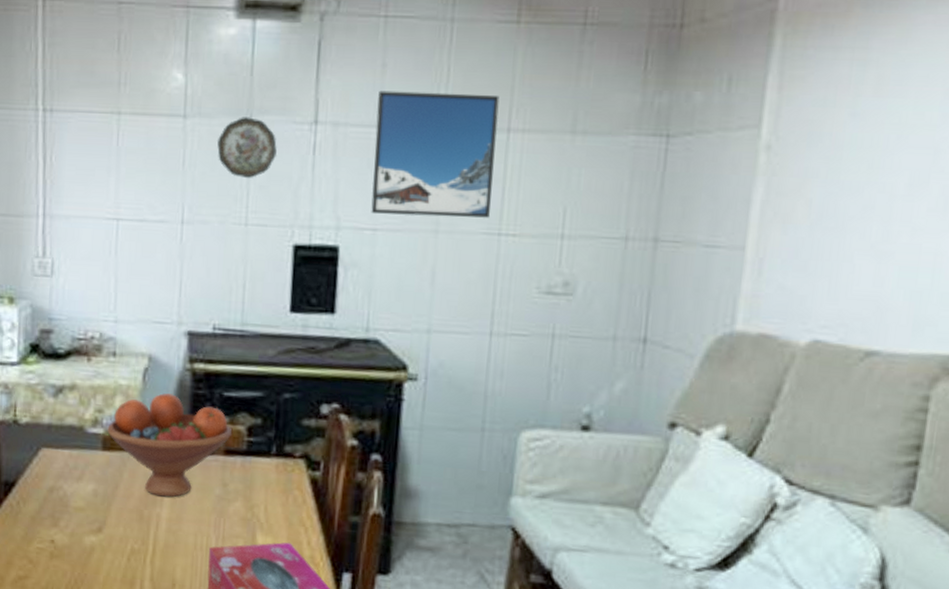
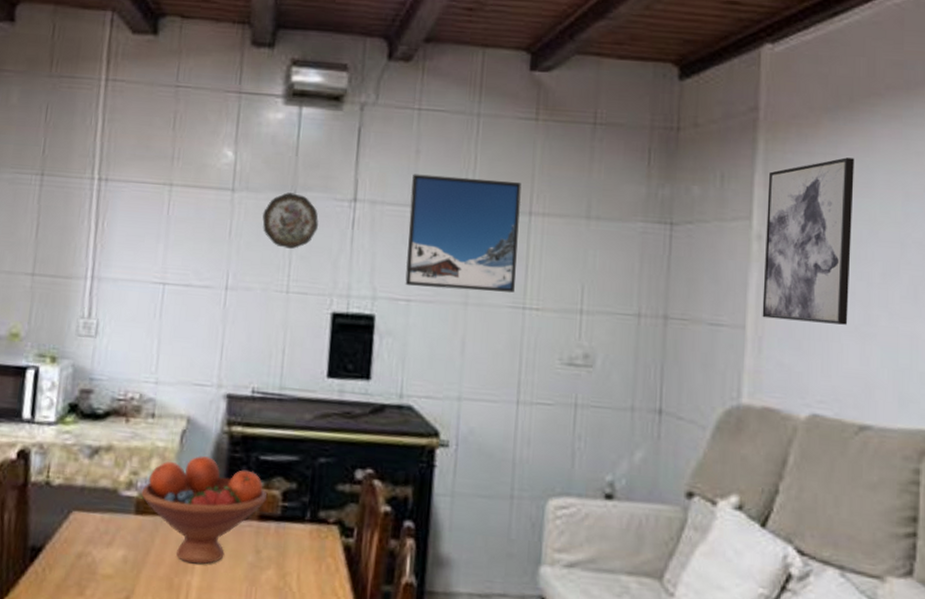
wall art: none [765,51,889,243] -> present [762,157,855,325]

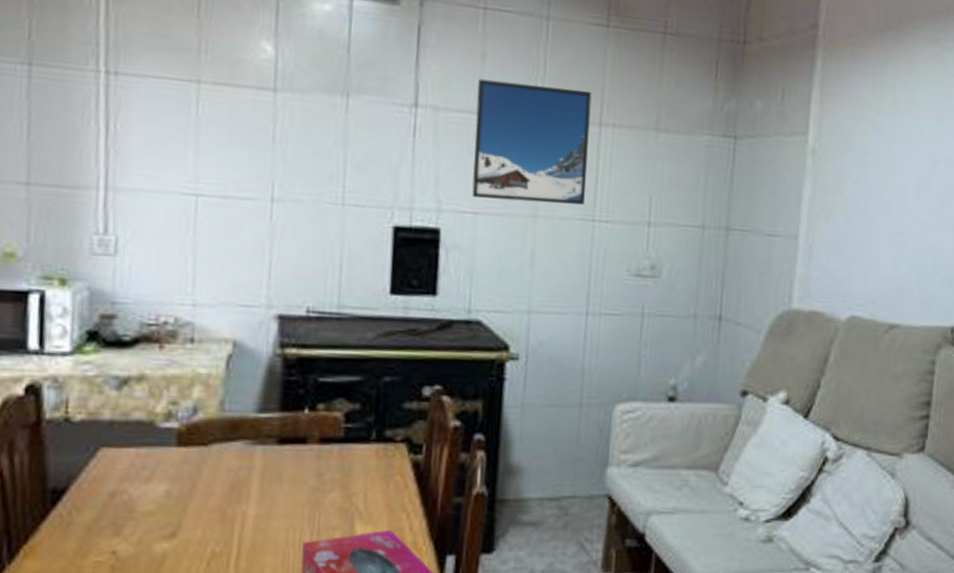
fruit bowl: present [141,456,267,565] -> none [183,381,328,493]
decorative plate: present [262,192,319,250] -> none [311,95,376,158]
wall art: present [762,157,855,325] -> none [813,77,899,234]

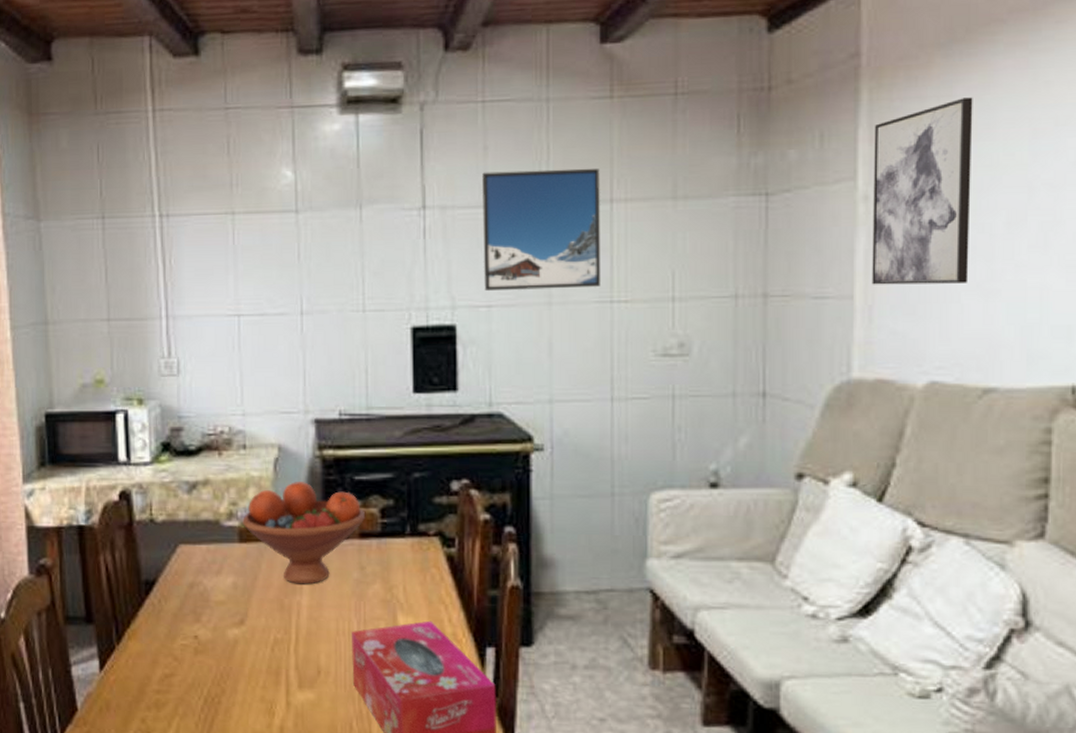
fruit bowl: none [183,381,328,493] -> present [243,482,366,585]
wall art: none [813,77,899,234] -> present [872,97,973,285]

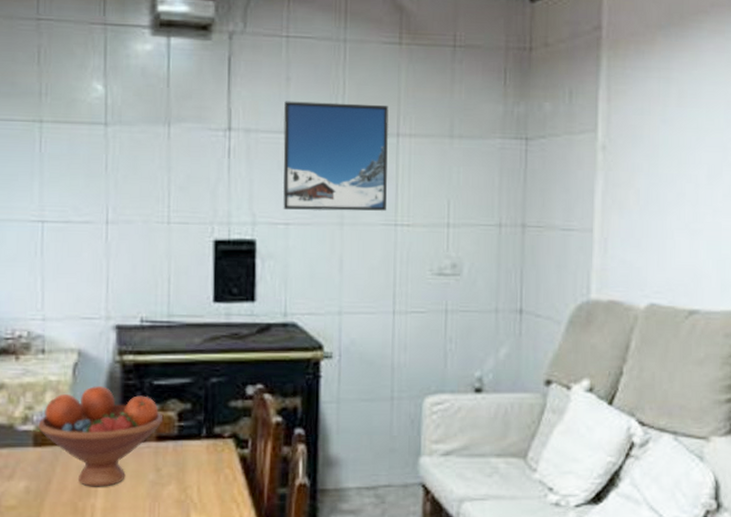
wall art: present [872,97,973,285] -> none [607,71,685,223]

